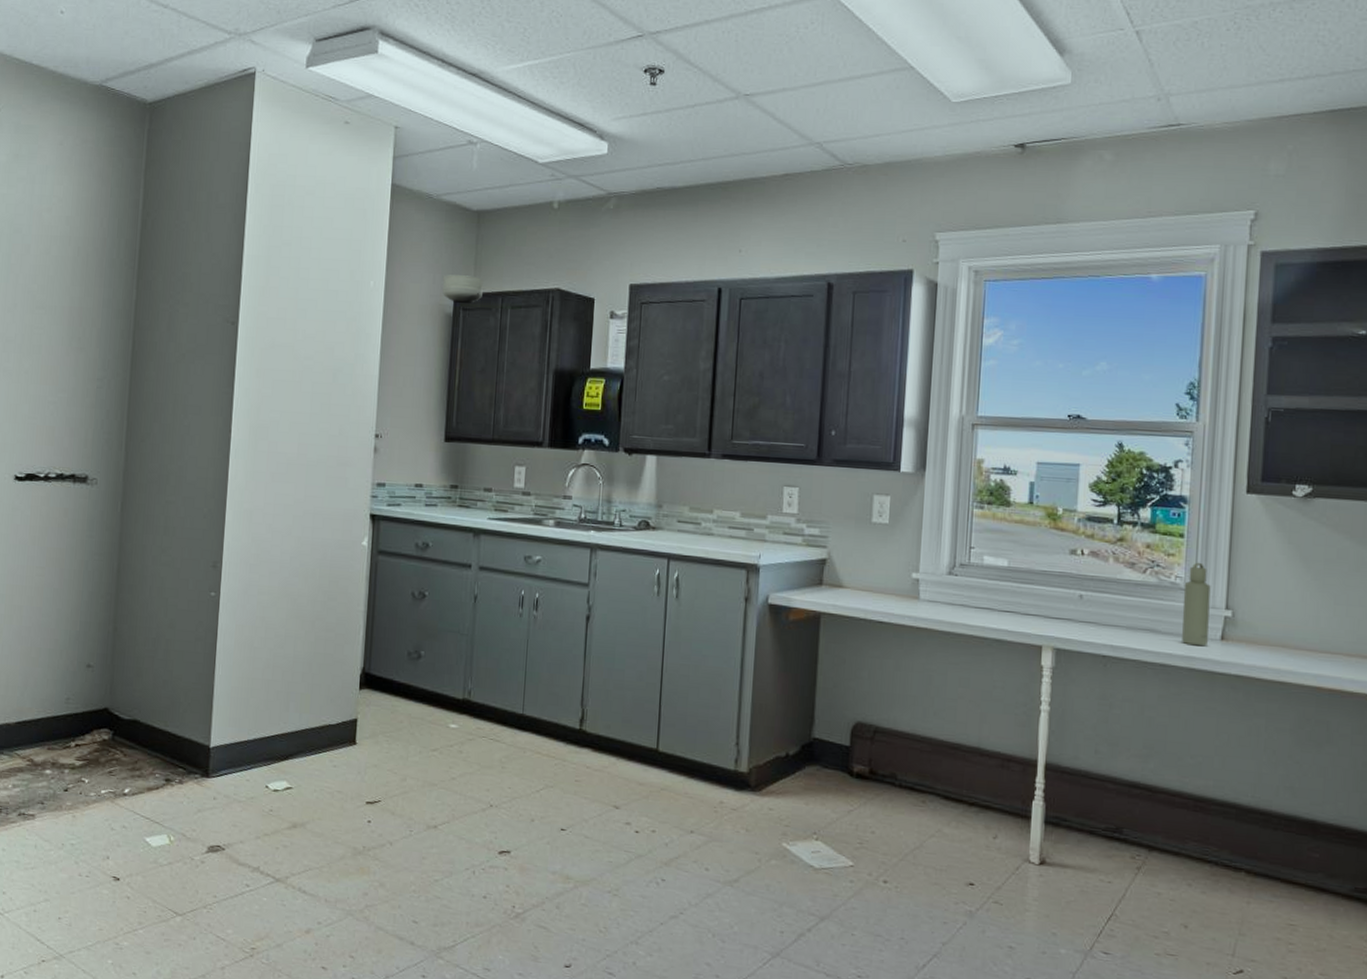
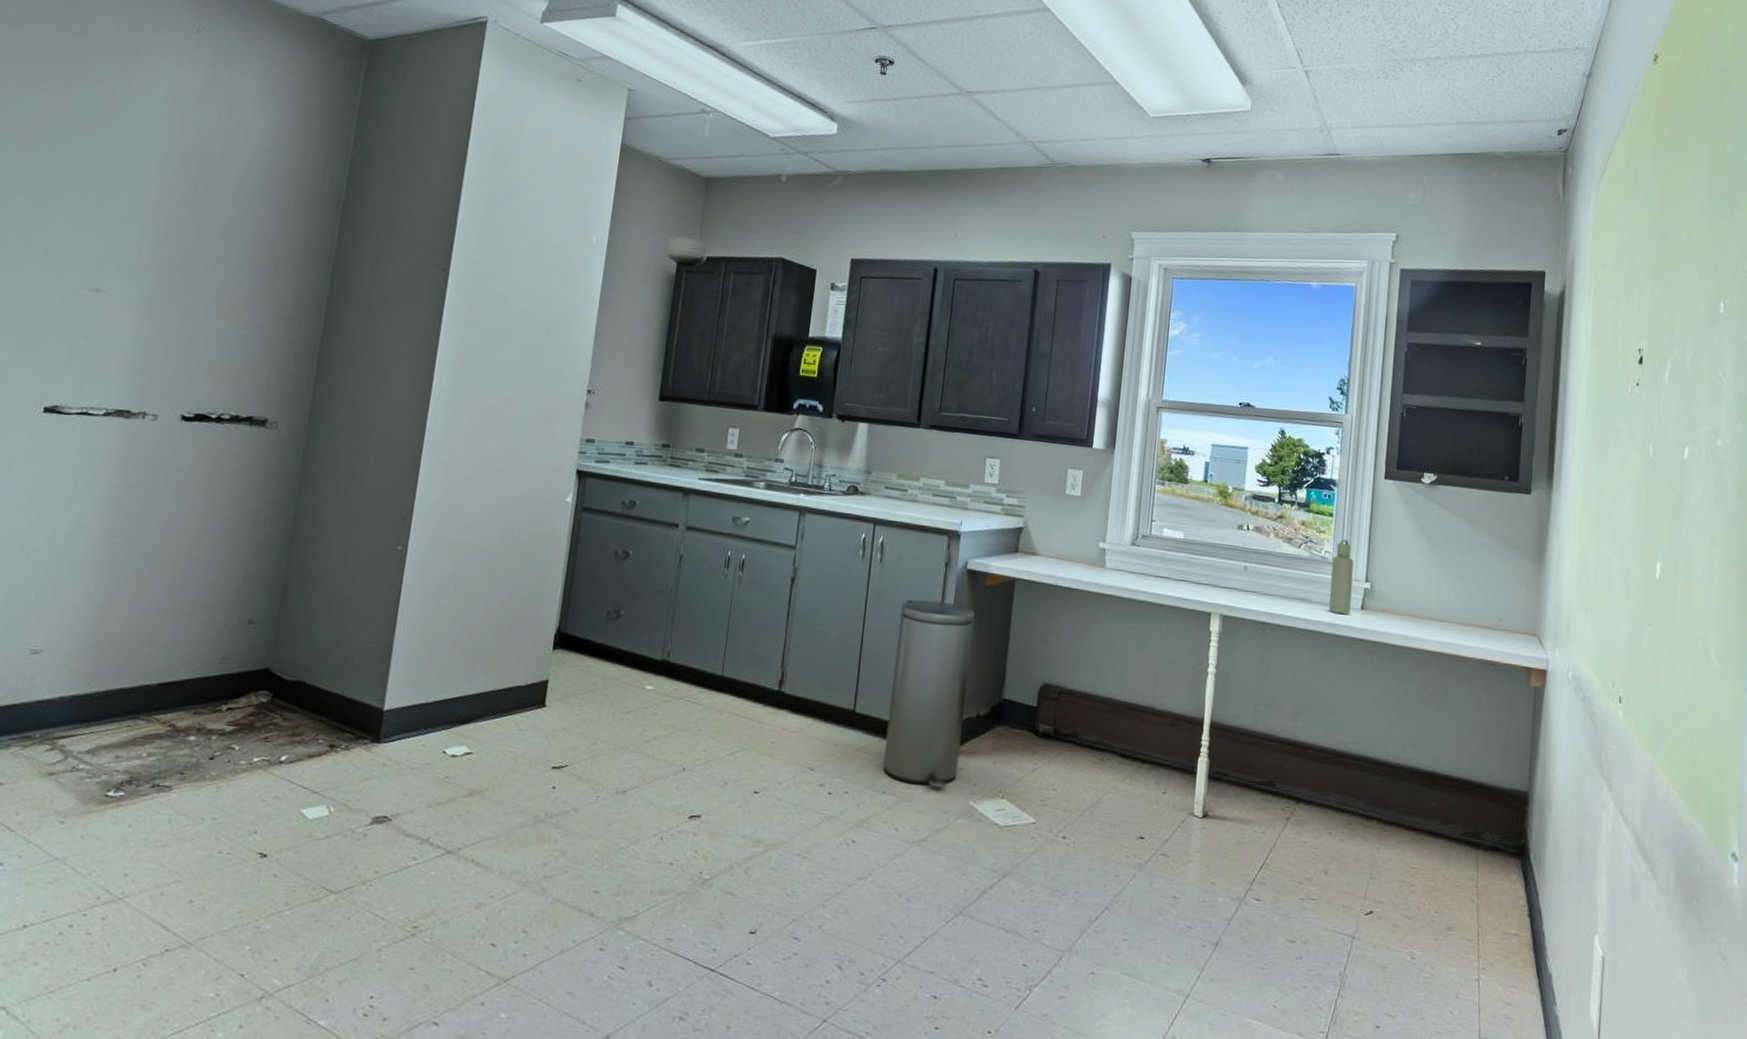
pedal bin: none [690,636,780,828] -> present [883,599,976,788]

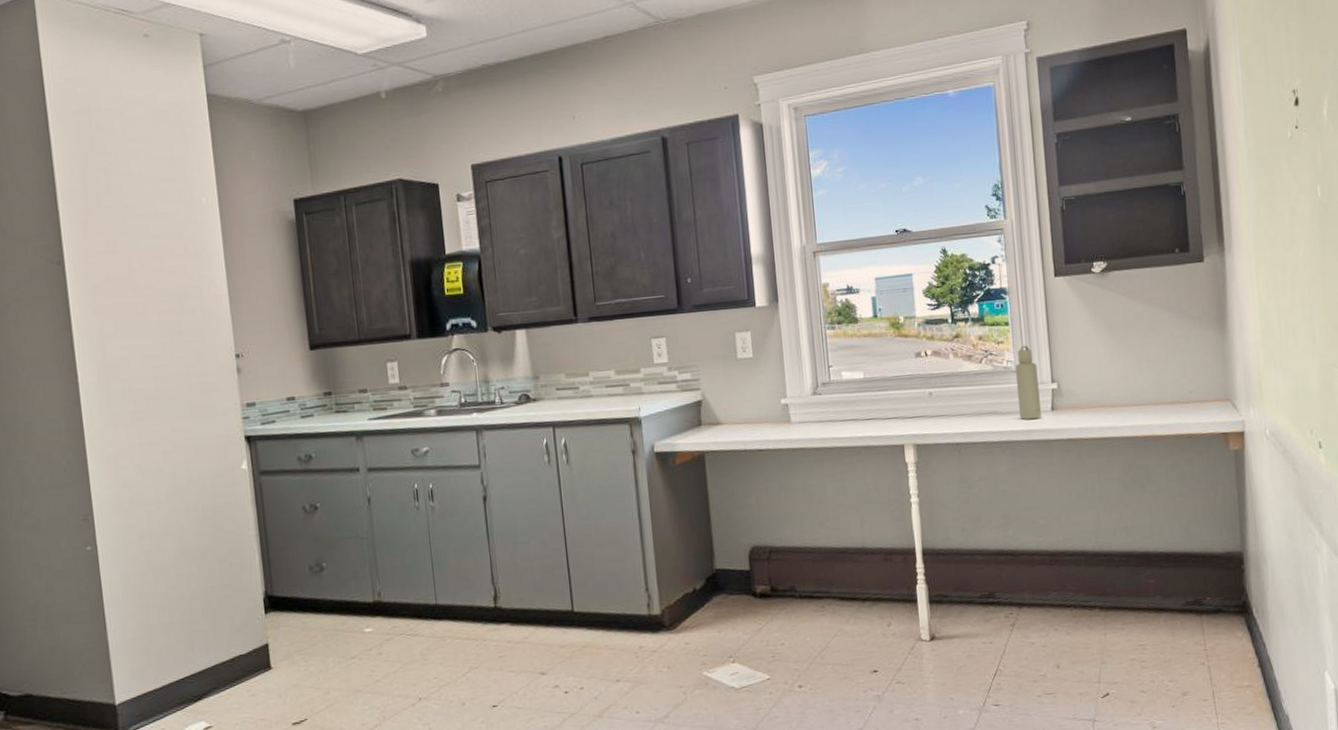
bowl: present [665,236,709,267] -> none [278,178,323,208]
pedal bin: present [883,599,976,788] -> none [597,488,685,668]

